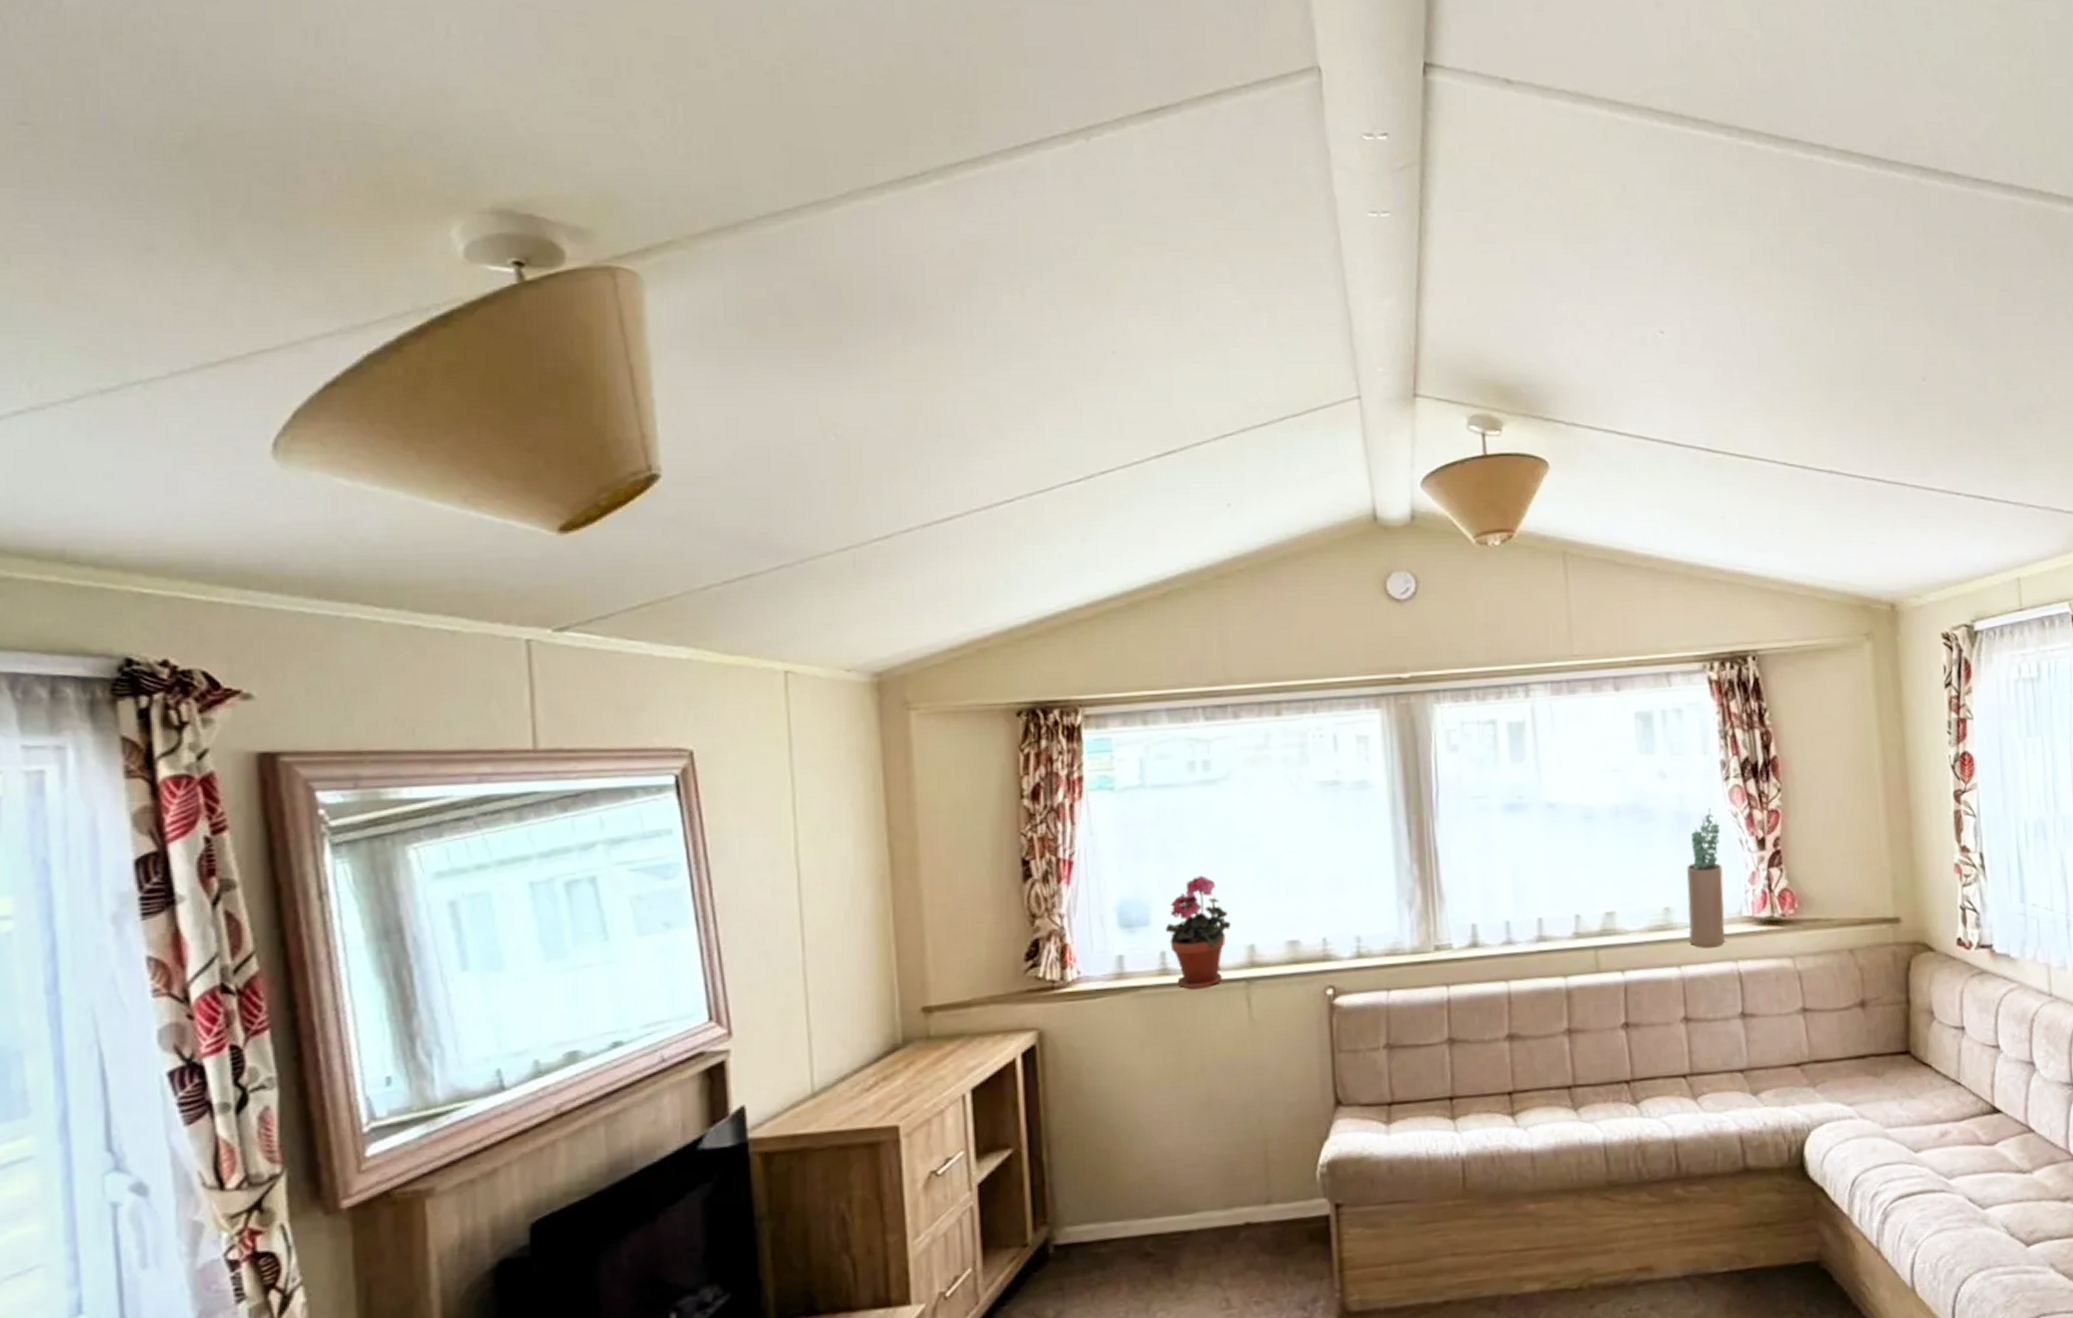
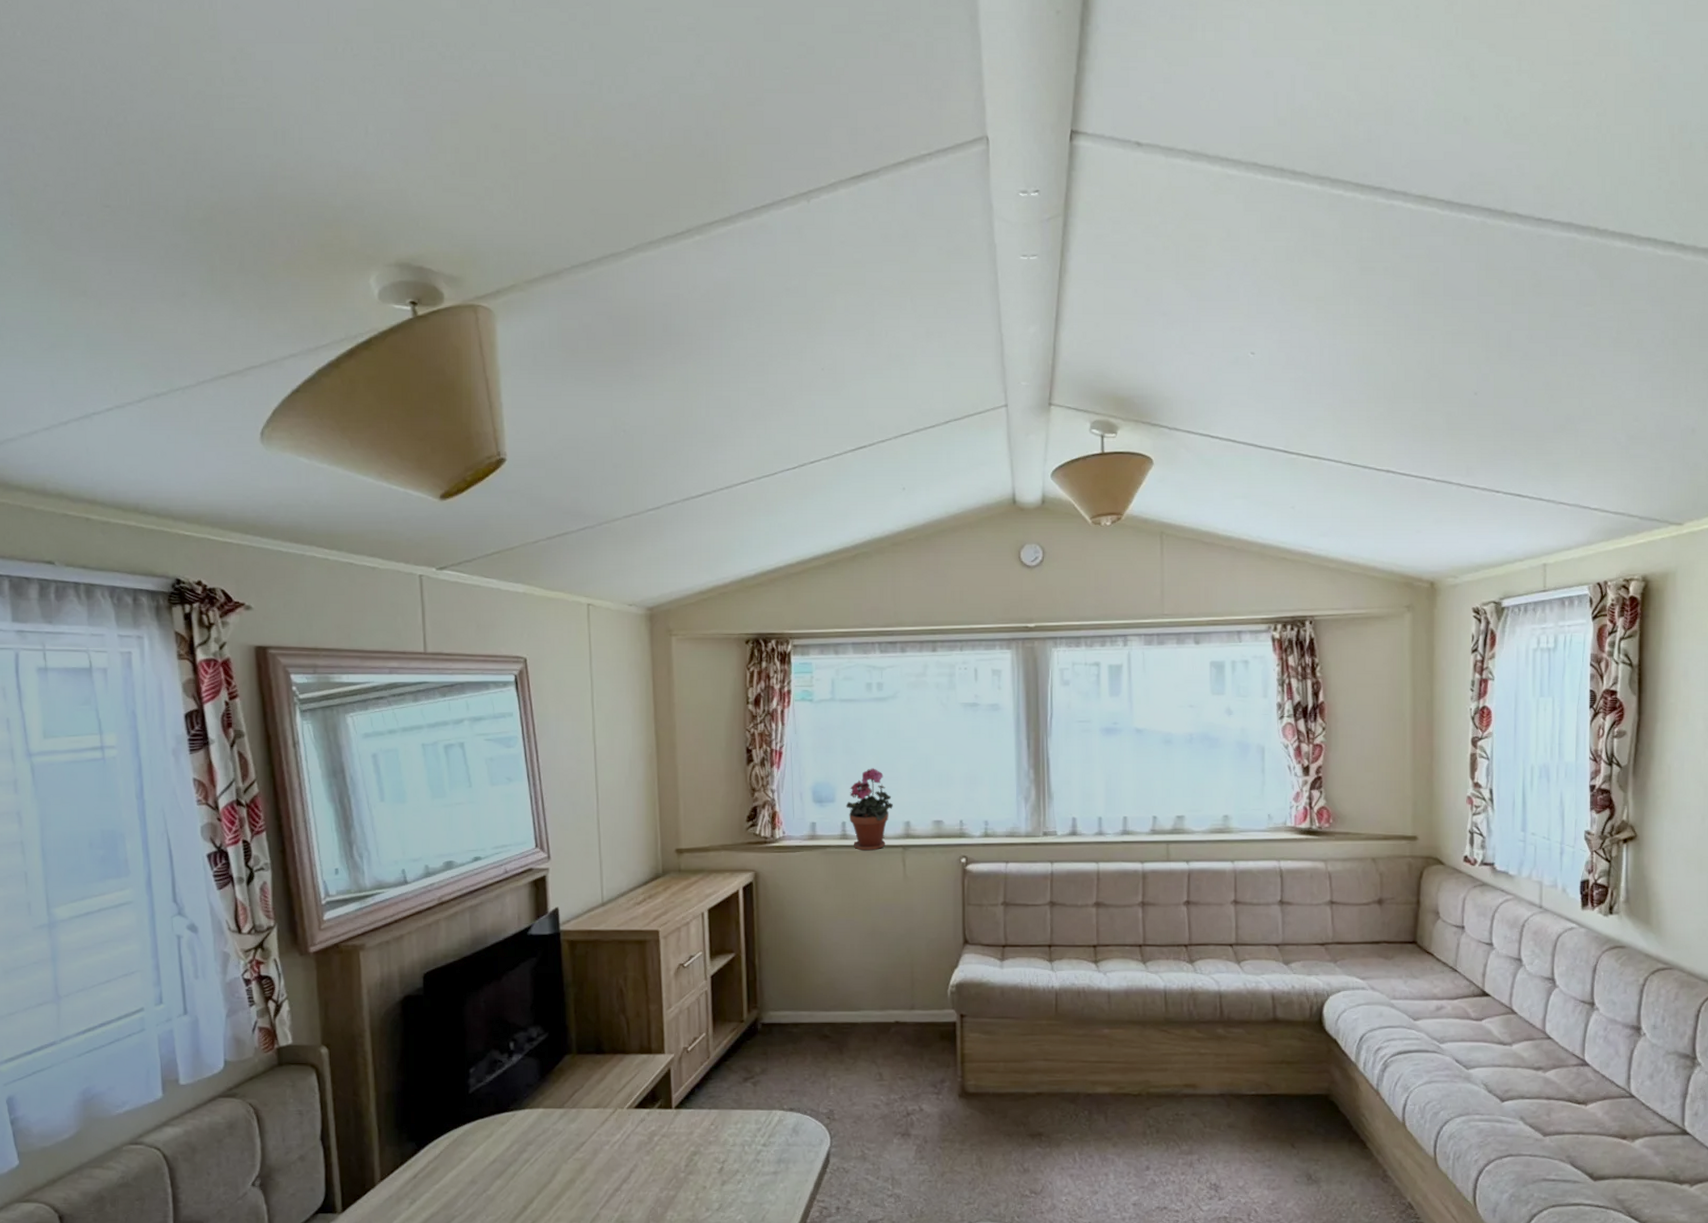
vase: present [1686,807,1726,950] -> none [1242,739,1274,850]

